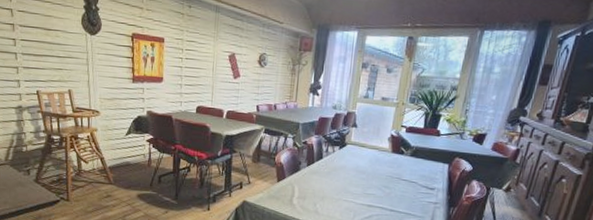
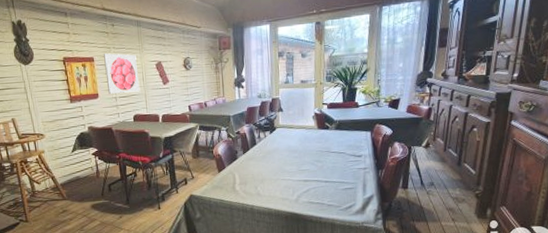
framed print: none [173,36,210,82] -> present [103,53,140,94]

